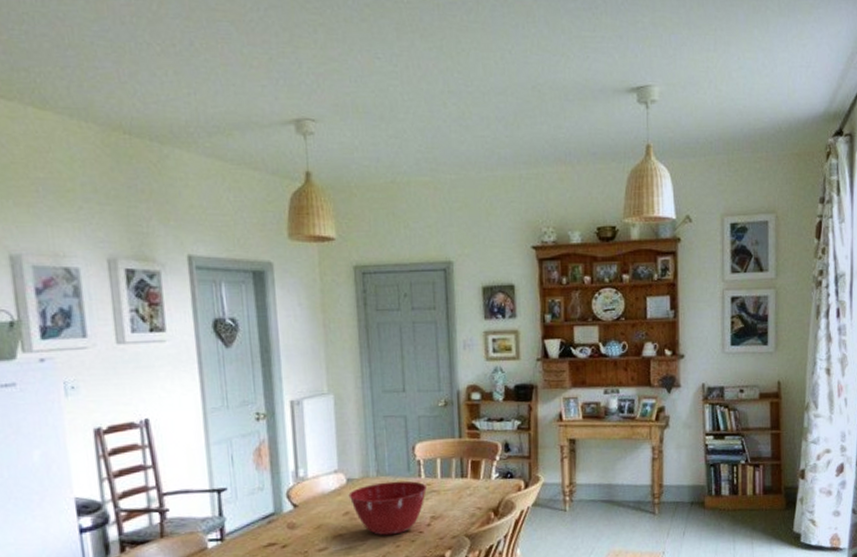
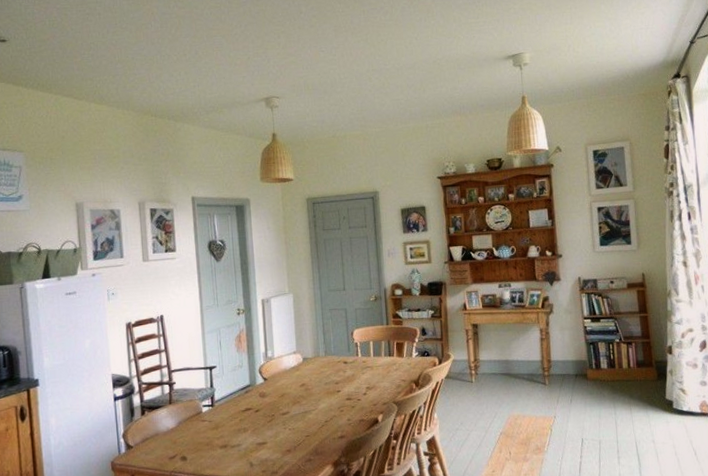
mixing bowl: present [348,480,427,536] -> none [304,359,363,403]

